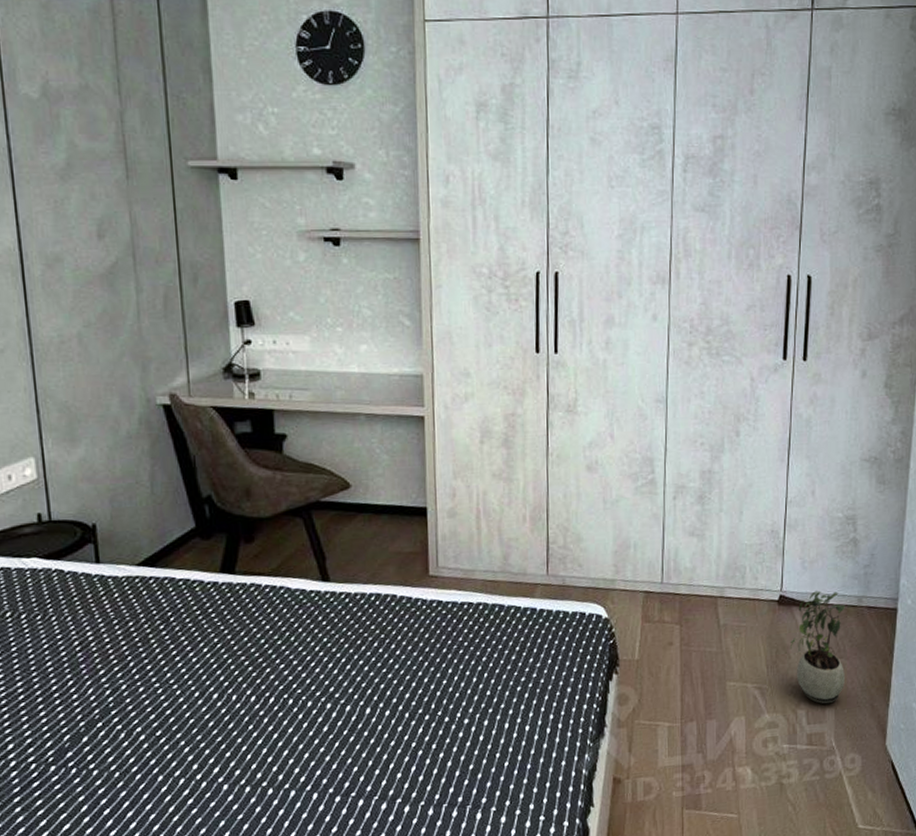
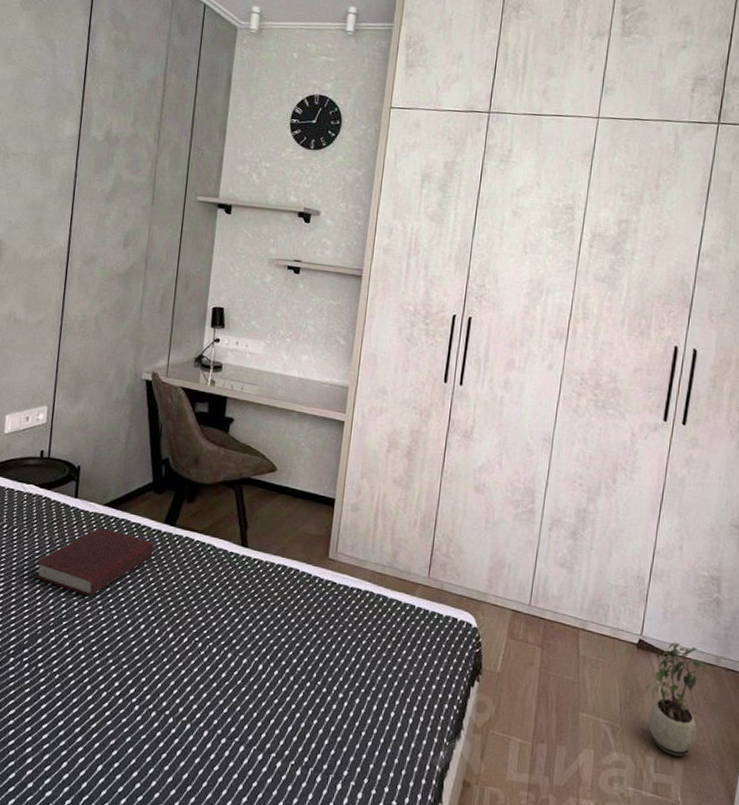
book: none [60,591,213,675] -> present [35,527,154,596]

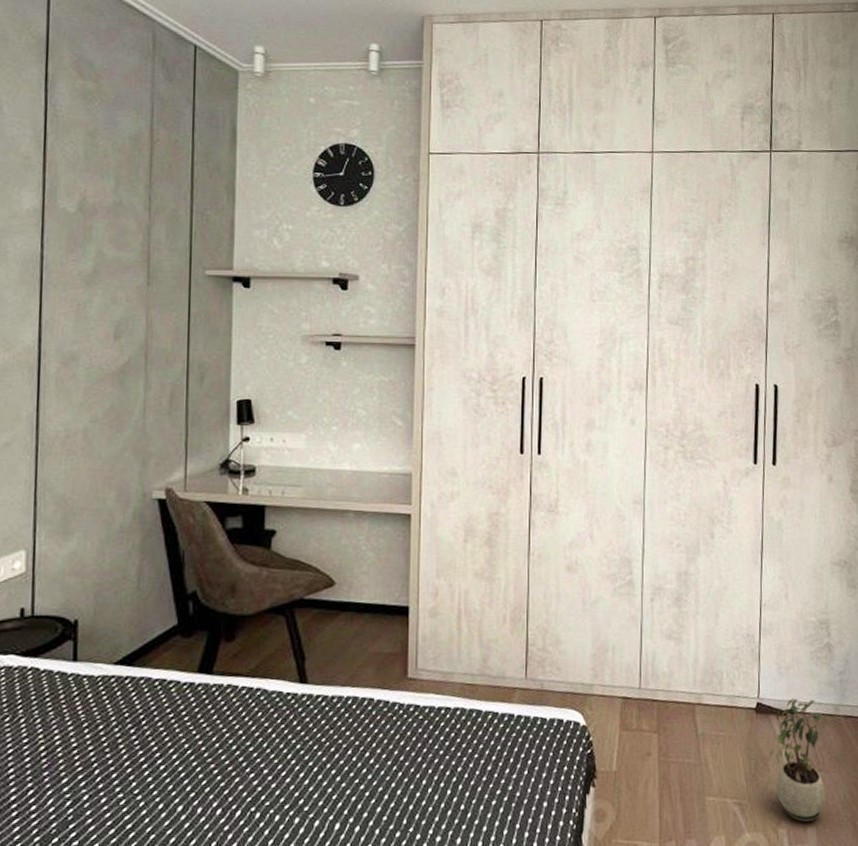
book: present [35,527,154,596] -> none [24,692,186,784]

